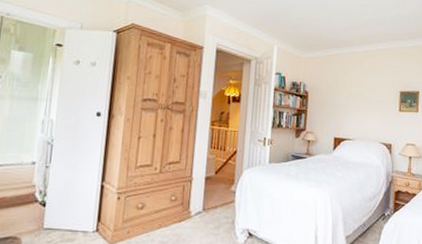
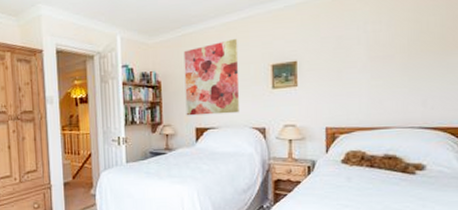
wall art: none [327,65,375,129] -> present [183,39,239,116]

